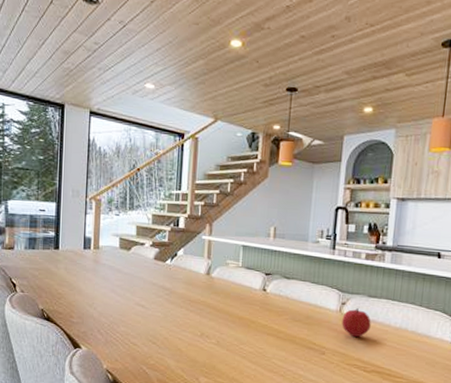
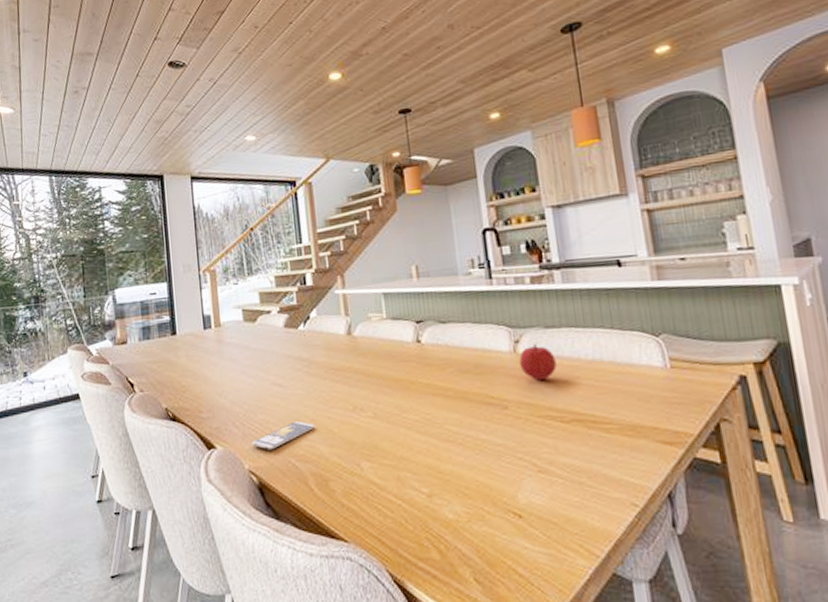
smartphone: none [112,337,167,357] -> present [252,421,316,450]

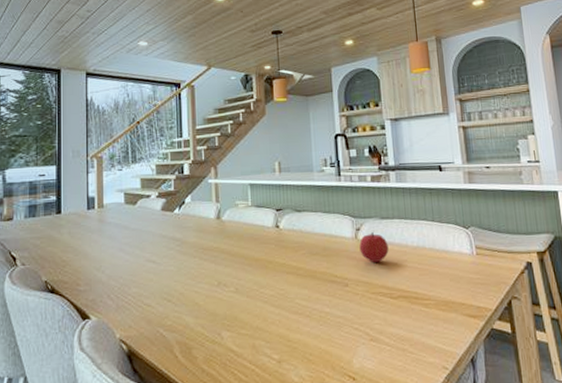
smartphone: present [252,421,316,450] -> none [124,295,184,321]

